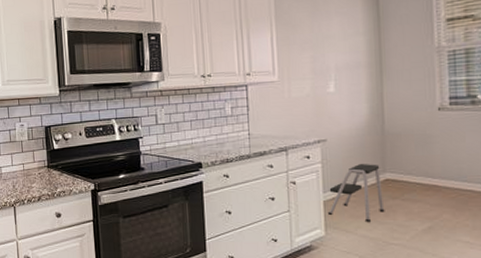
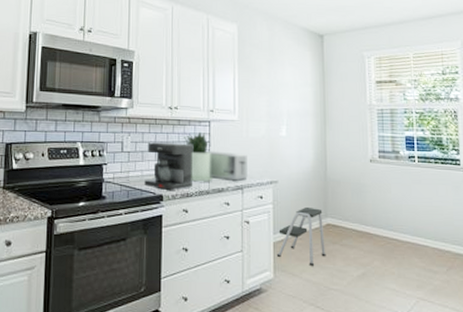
coffee maker: none [182,110,233,157] -> present [144,141,193,190]
planter: none [218,96,254,147] -> present [183,131,214,182]
toaster: none [243,114,292,144] -> present [205,150,248,182]

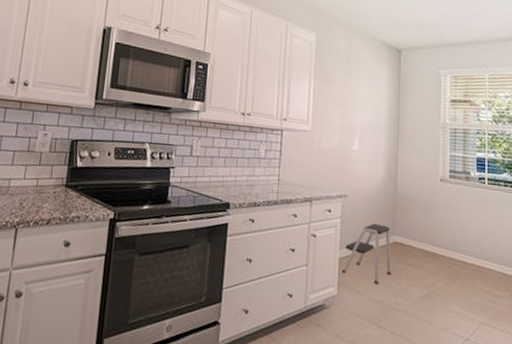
coffee maker: present [144,141,193,190] -> none [212,148,263,199]
planter: present [183,131,214,182] -> none [254,139,283,192]
toaster: present [205,150,248,182] -> none [275,160,318,194]

